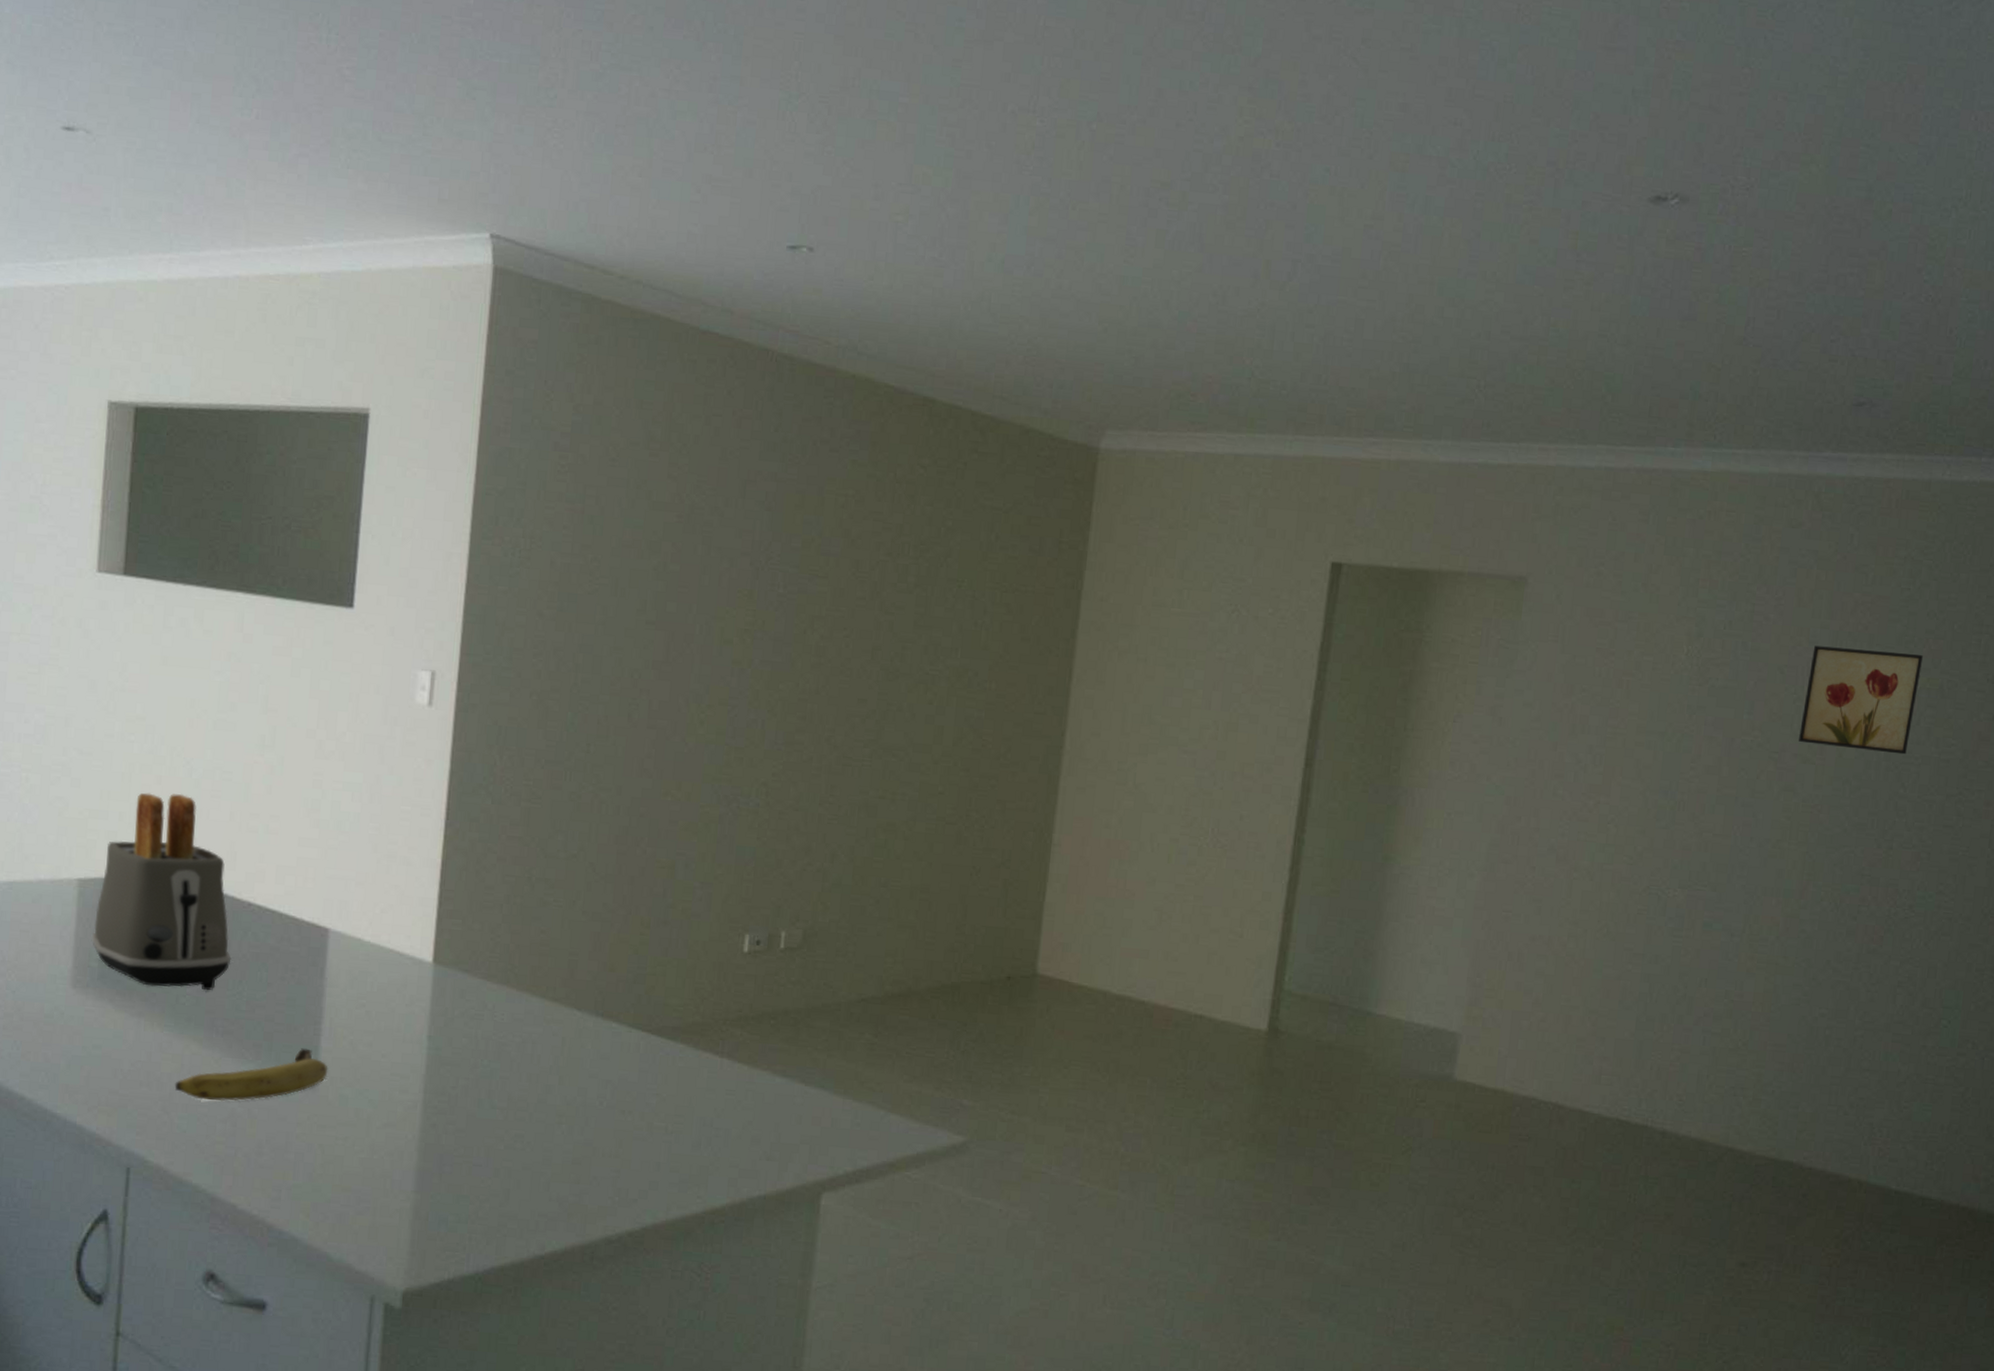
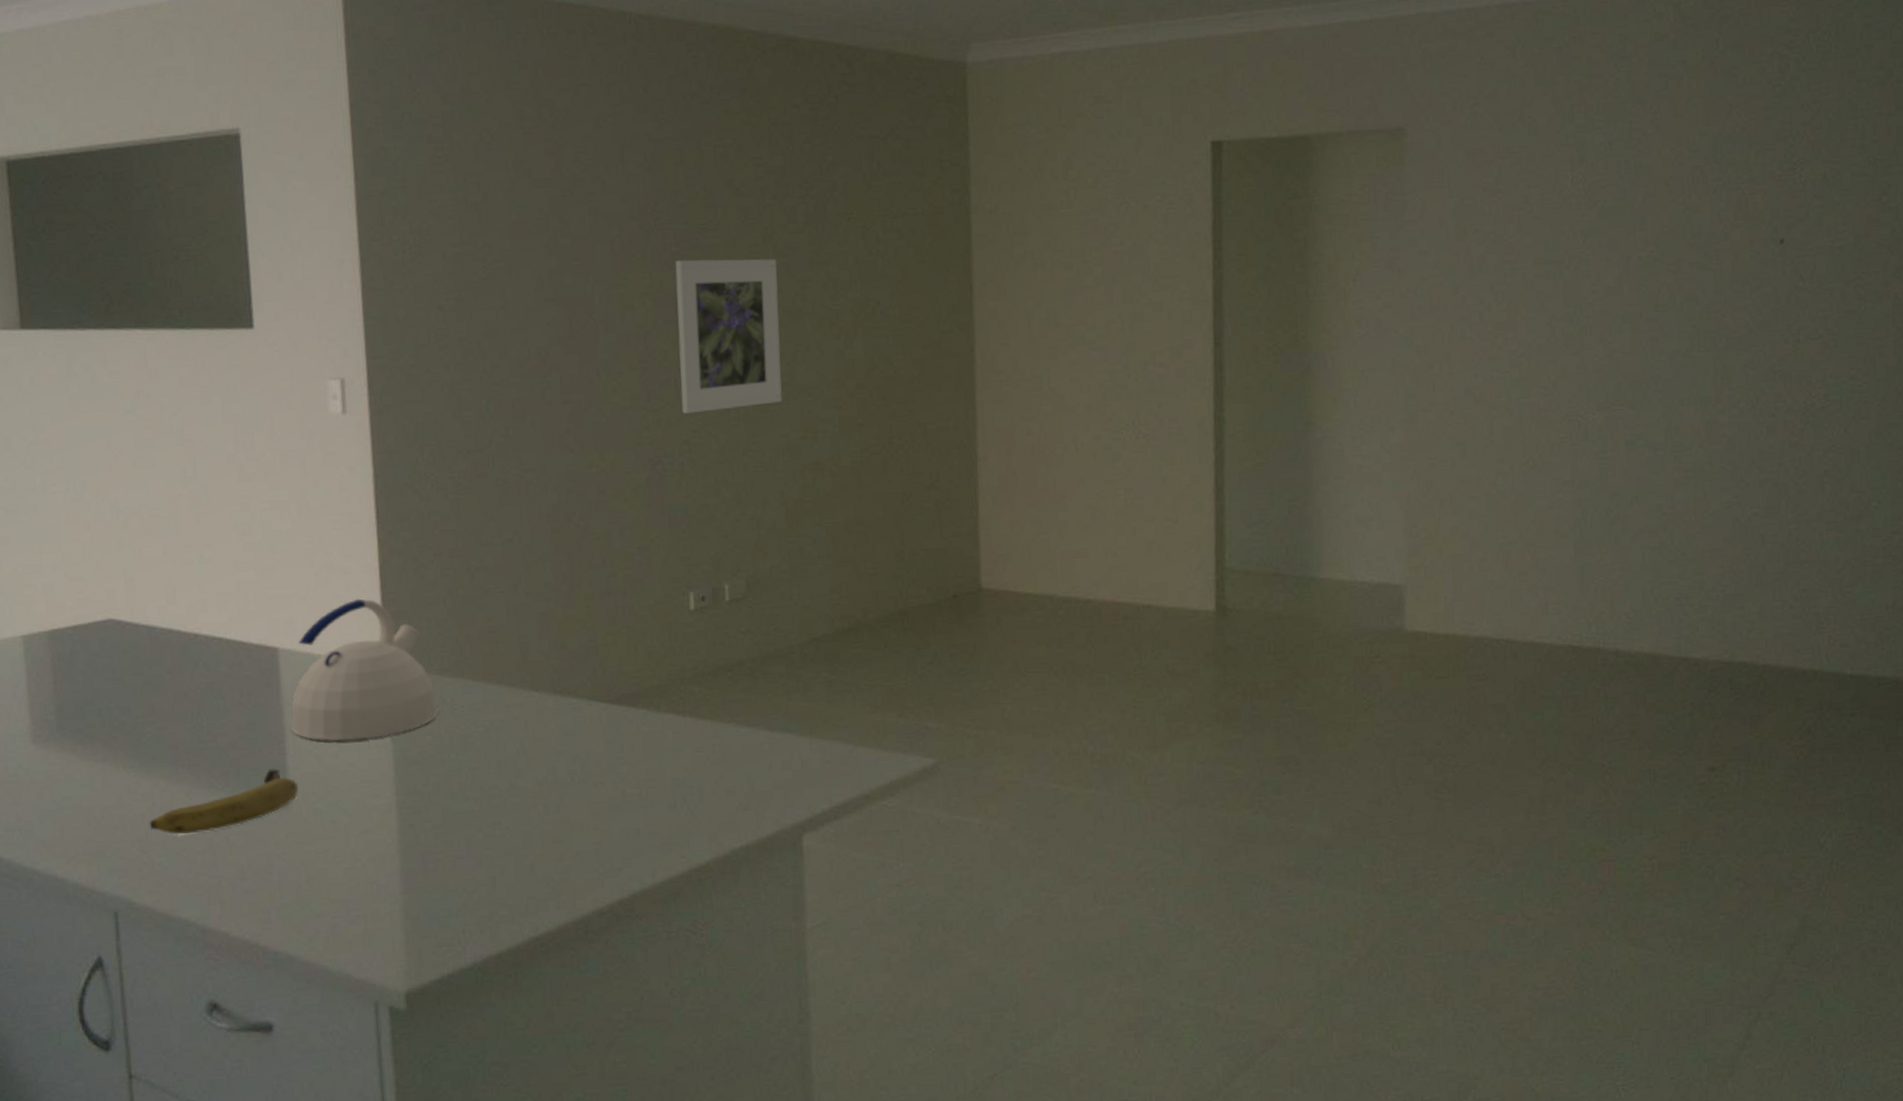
toaster: present [91,792,232,991] -> none [44,536,186,731]
kettle: none [330,891,479,1034] -> present [291,598,438,742]
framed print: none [765,602,882,759] -> present [675,258,782,415]
wall art: present [1799,645,1924,755] -> none [1693,148,1804,251]

